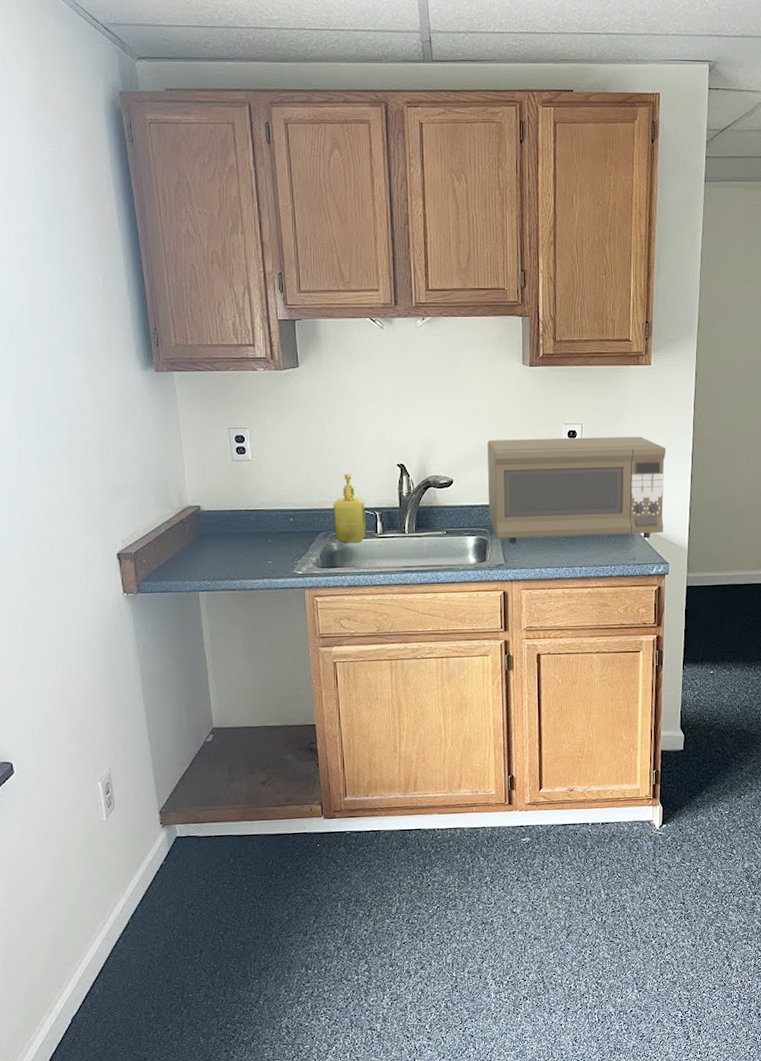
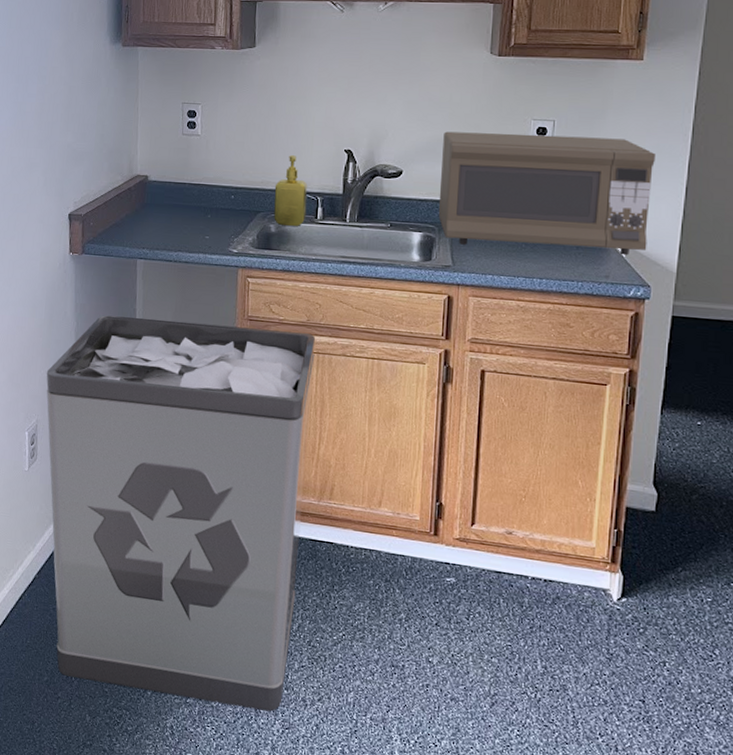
recycling bin: none [113,642,392,1008] -> present [46,315,316,712]

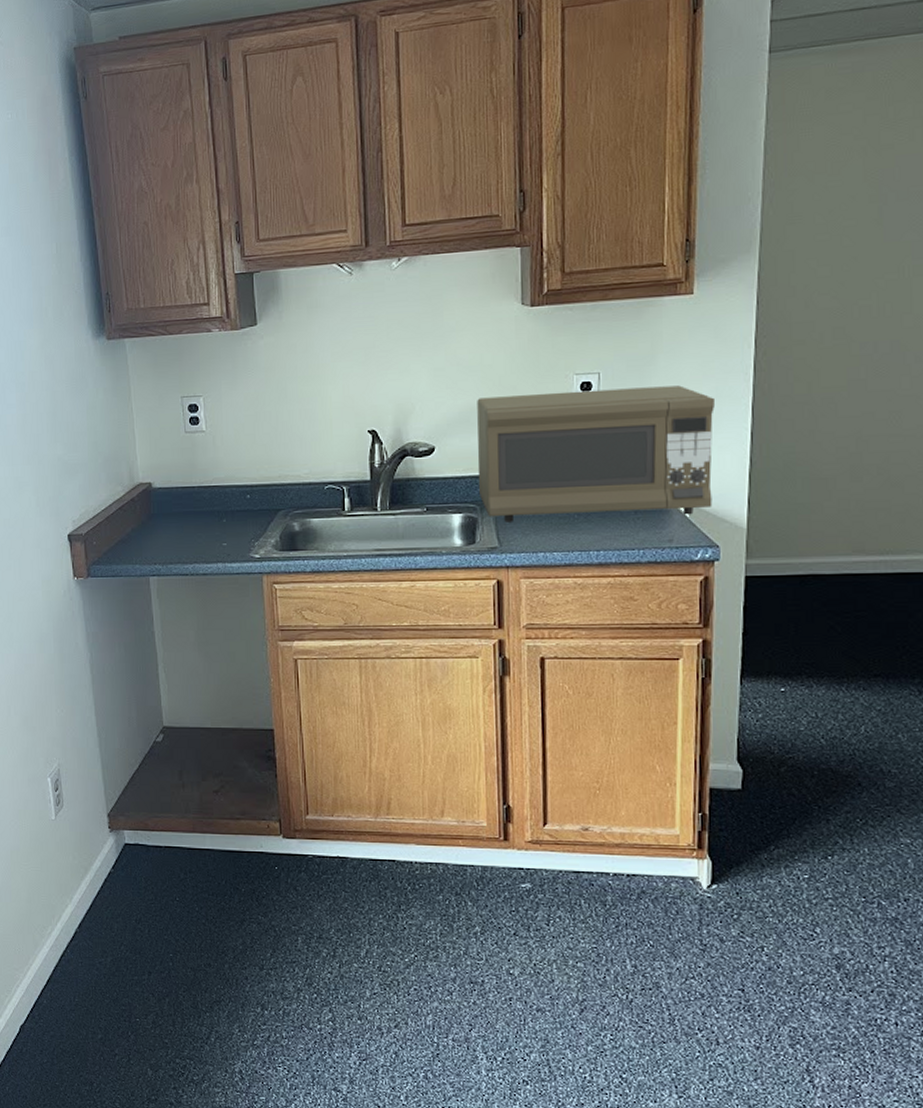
recycling bin: present [46,315,316,712] -> none [63,637,361,1044]
soap dispenser: present [274,155,308,226] -> none [294,443,332,522]

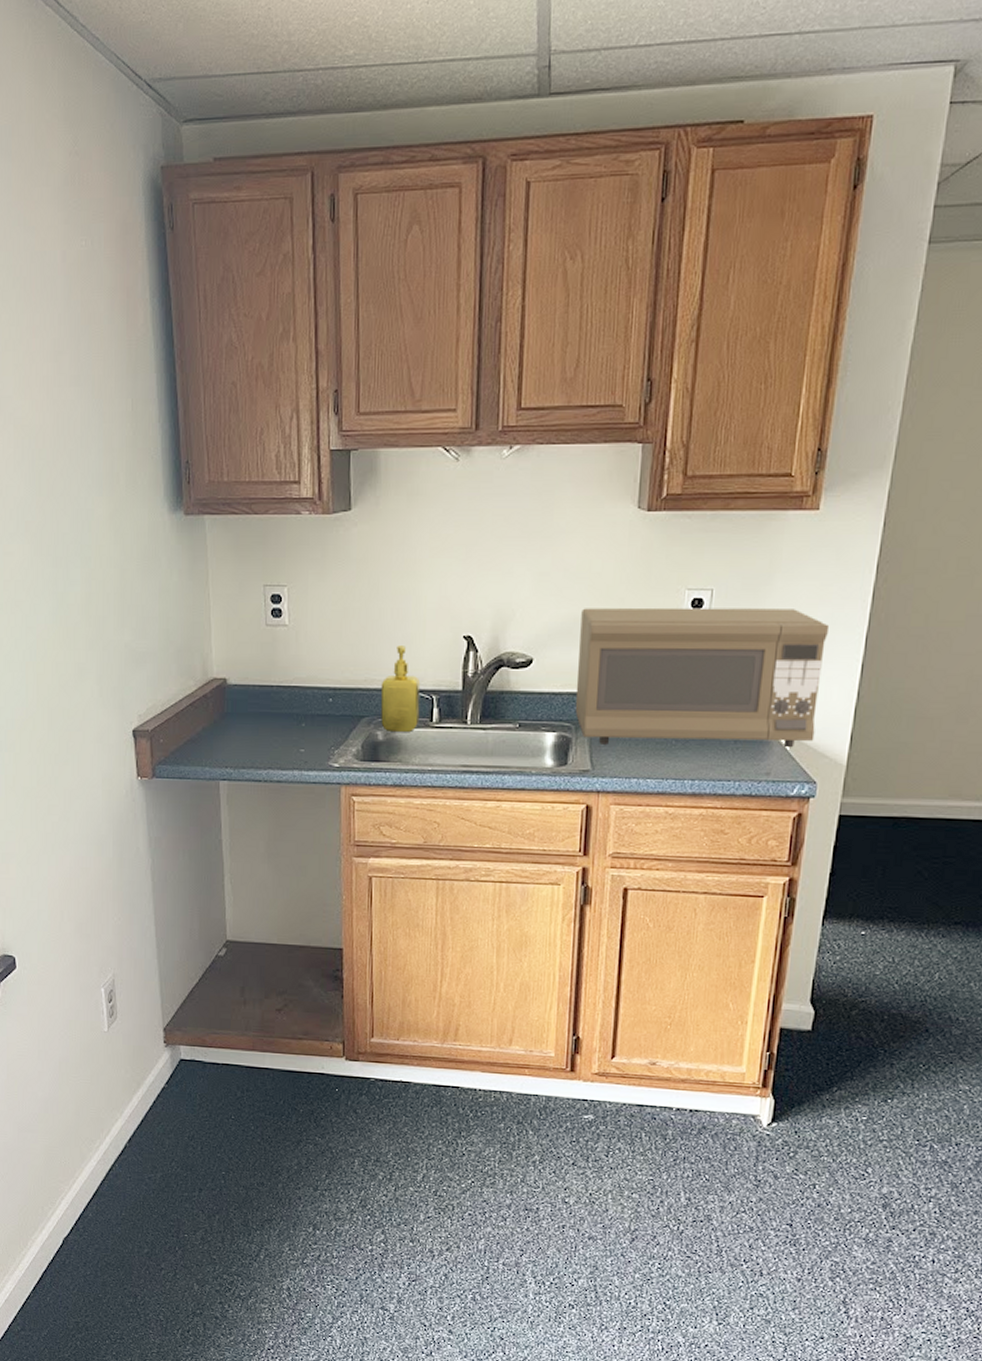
soap dispenser: none [294,443,332,522] -> present [380,646,421,732]

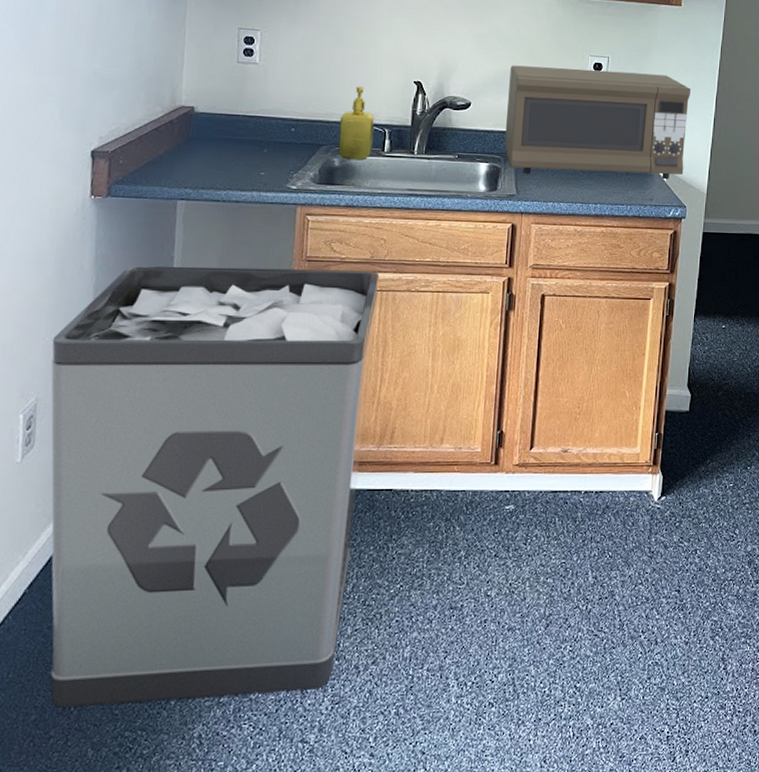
recycling bin: none [120,849,435,1265] -> present [50,266,380,708]

